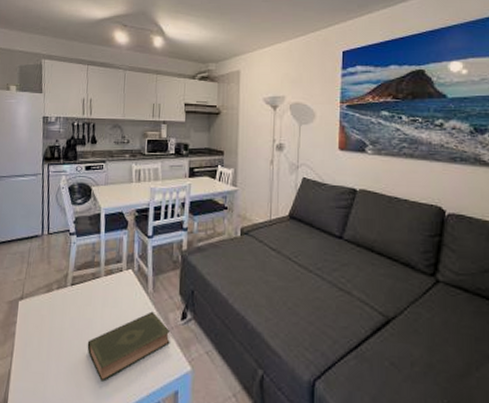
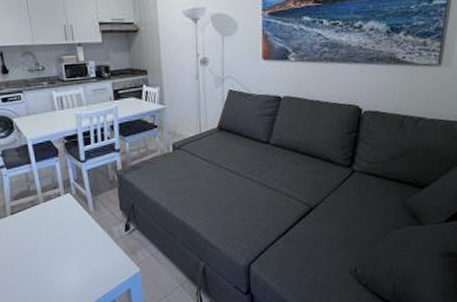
book: present [87,311,171,382] -> none [38,227,117,291]

